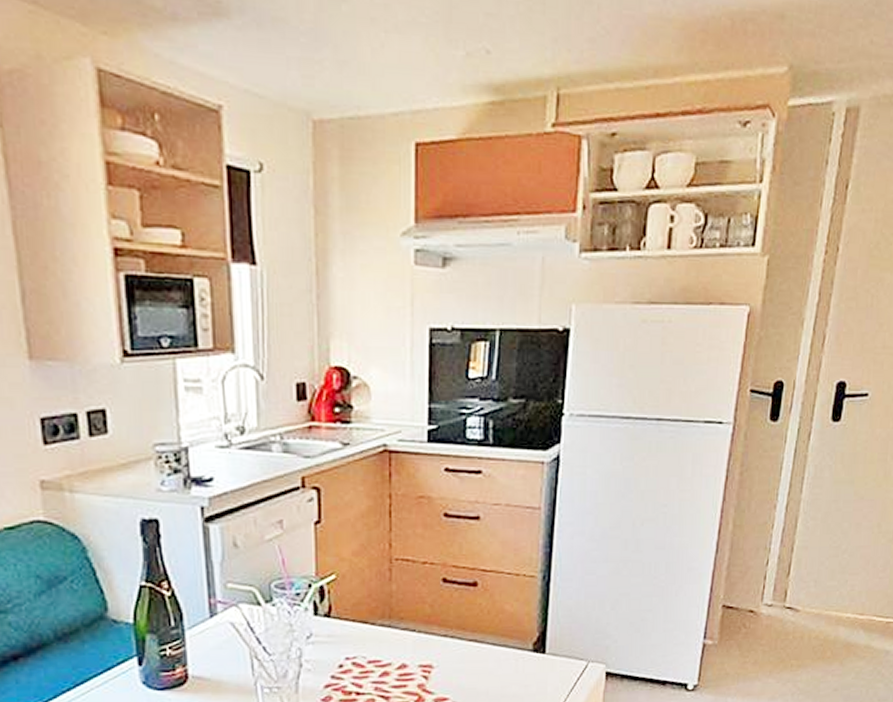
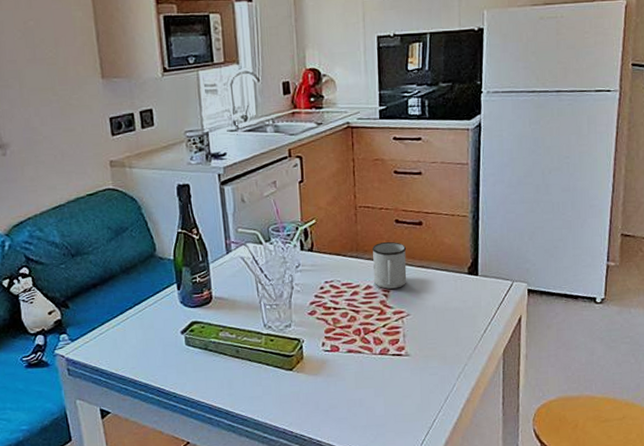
mug: none [411,607,456,669] -> present [373,242,407,289]

